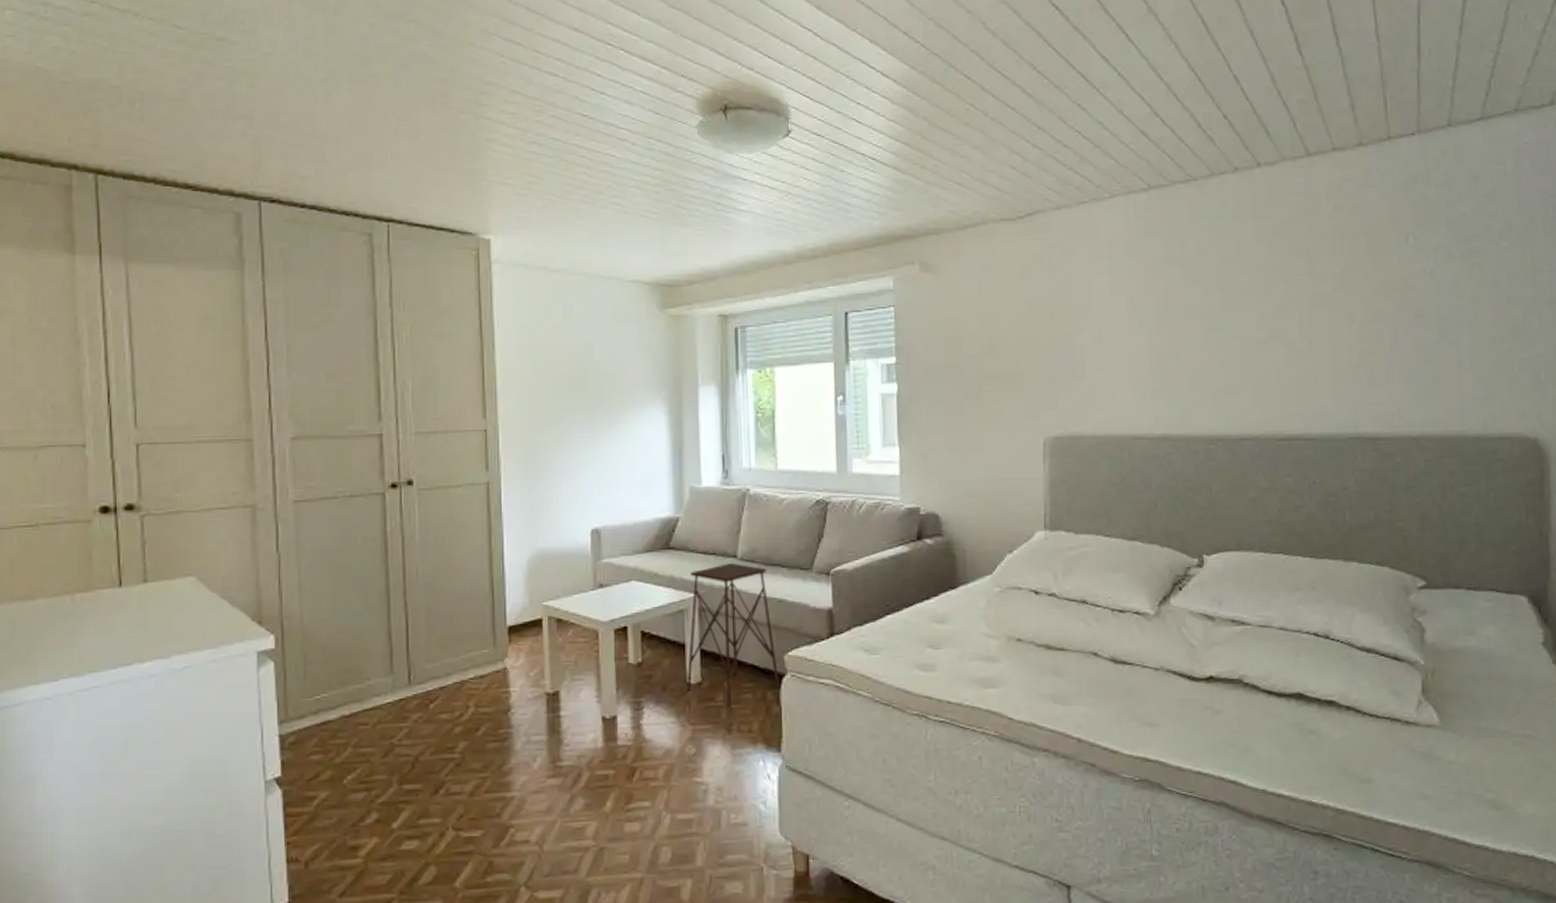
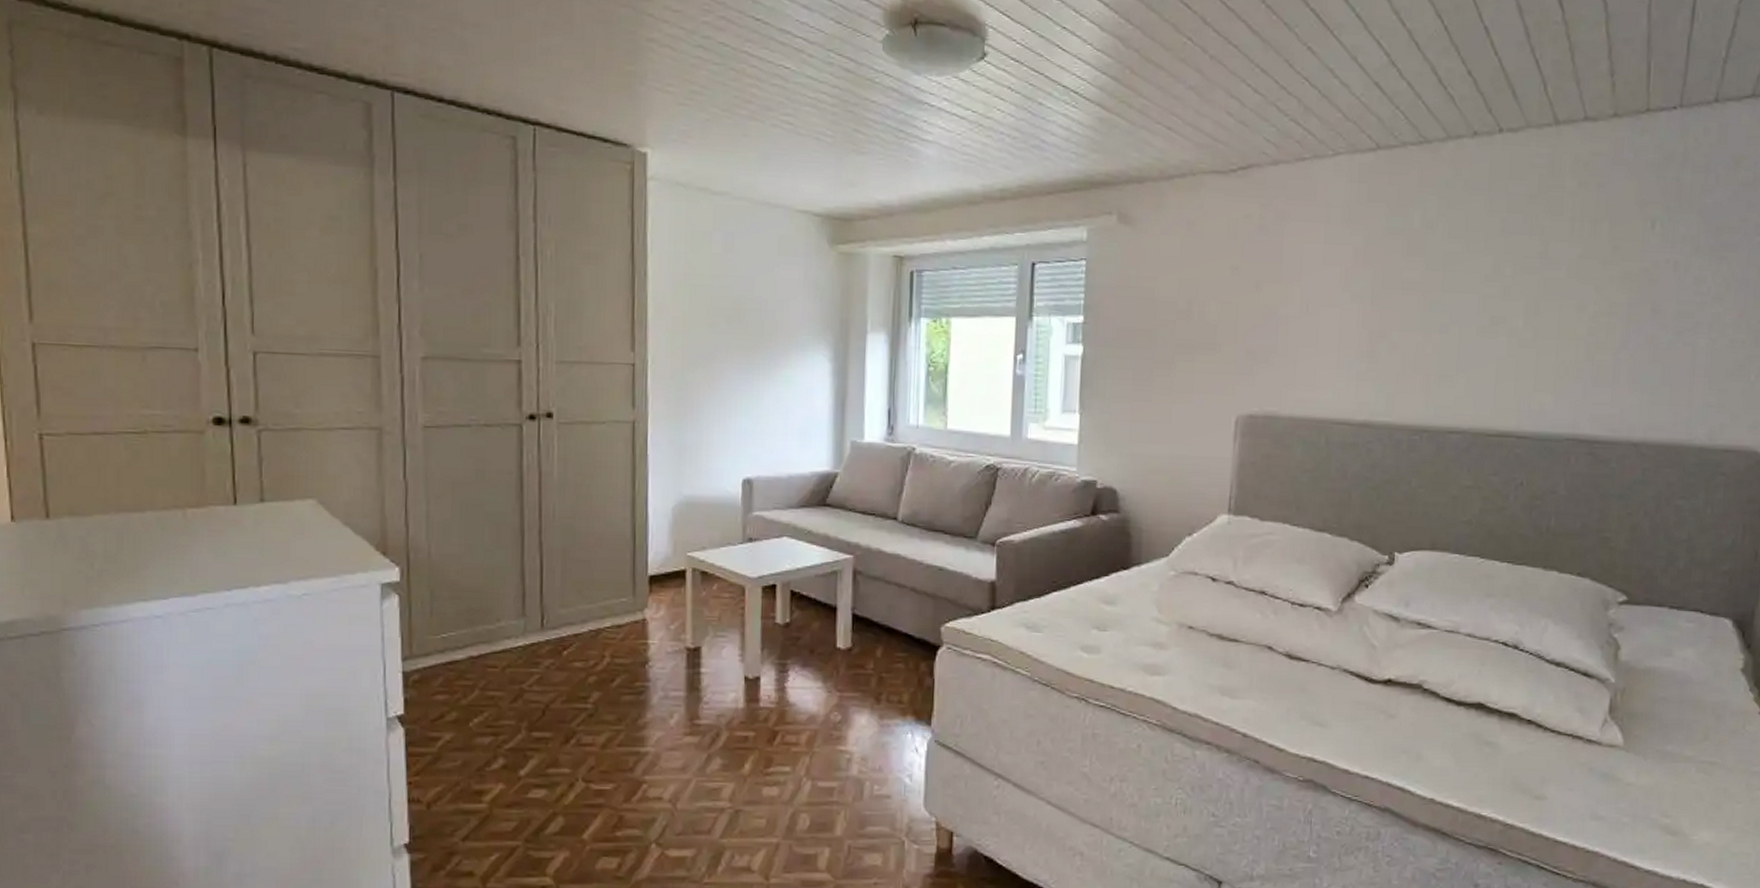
side table: present [687,562,780,706] -> none [836,524,934,675]

